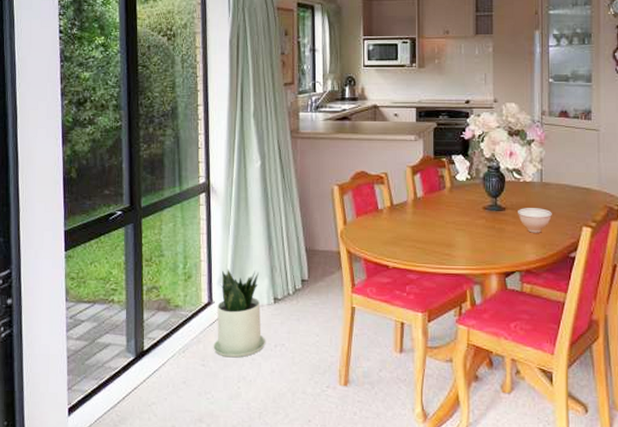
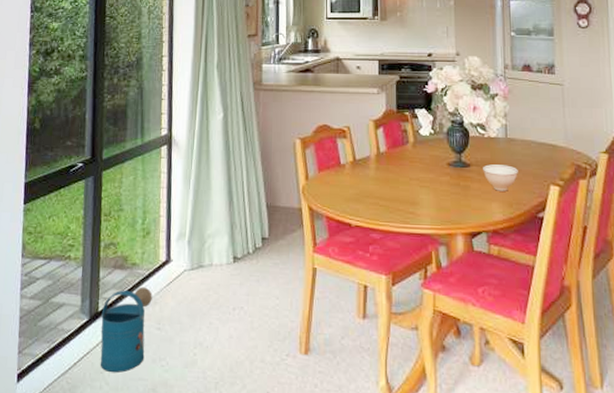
watering can: none [147,327,196,405] -> present [100,286,152,372]
planter: present [213,269,266,358] -> none [170,225,224,321]

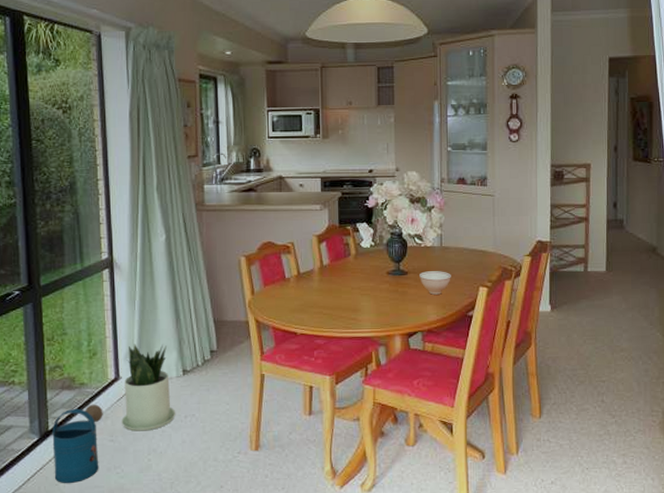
planter: none [170,225,224,321] -> present [121,344,176,431]

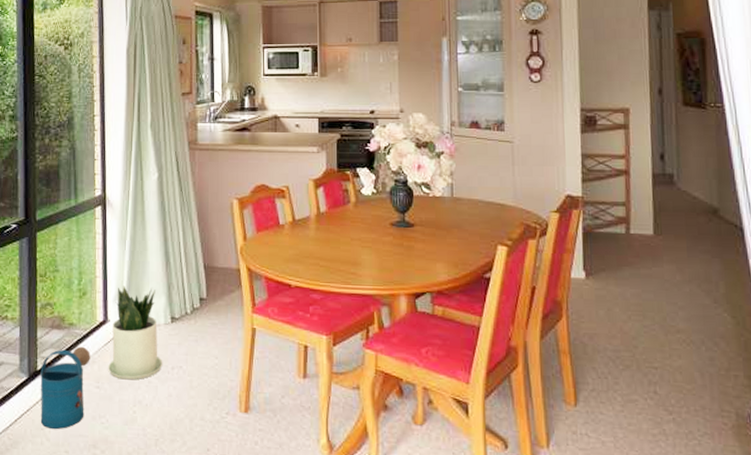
bowl: present [419,271,451,295] -> none [427,224,464,252]

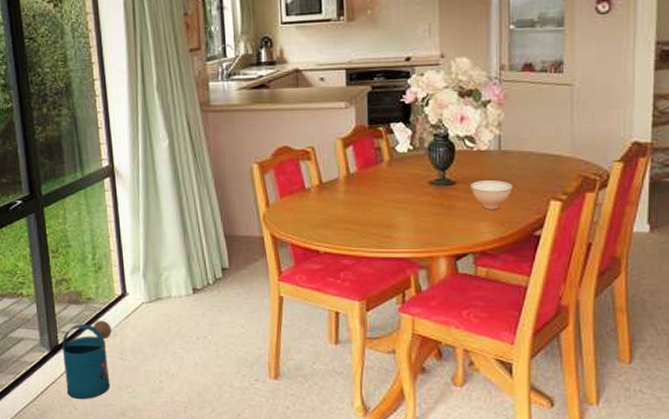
planter: present [108,286,163,380] -> none [131,258,187,351]
bowl: none [427,224,464,252] -> present [471,180,513,209]

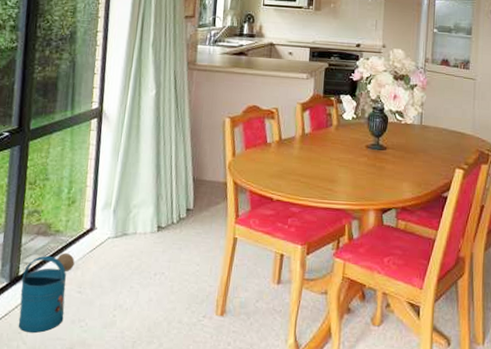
bowl: present [471,180,513,209] -> none [398,148,429,173]

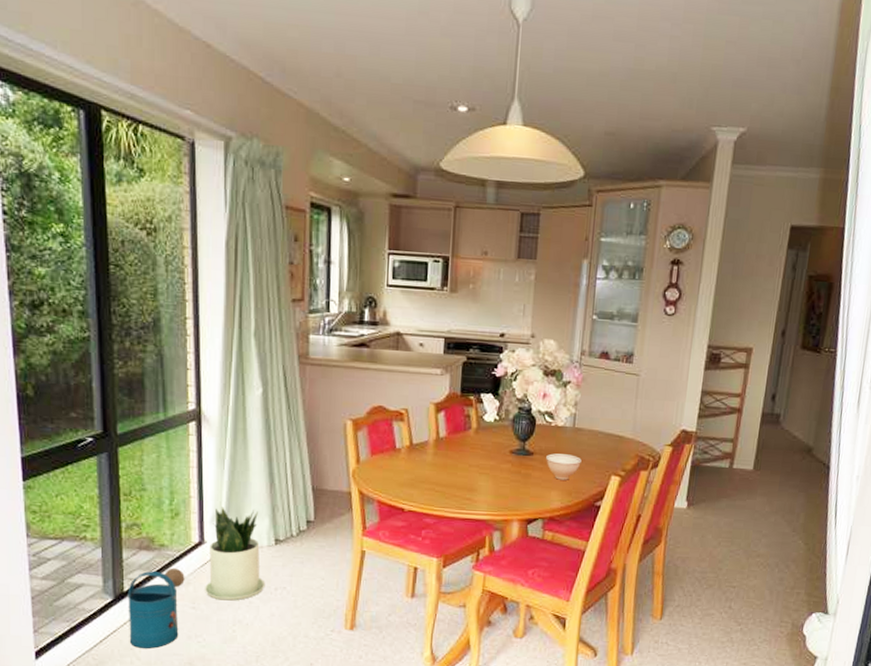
planter: none [91,195,146,286] -> present [205,507,265,601]
bowl: none [398,148,429,173] -> present [546,453,582,480]

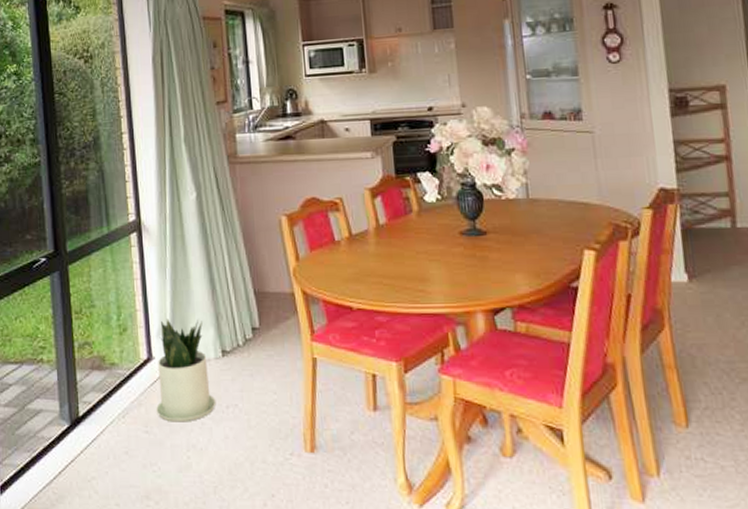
watering can: present [128,567,185,649] -> none [83,388,136,480]
bowl: present [546,453,582,480] -> none [502,230,545,260]

